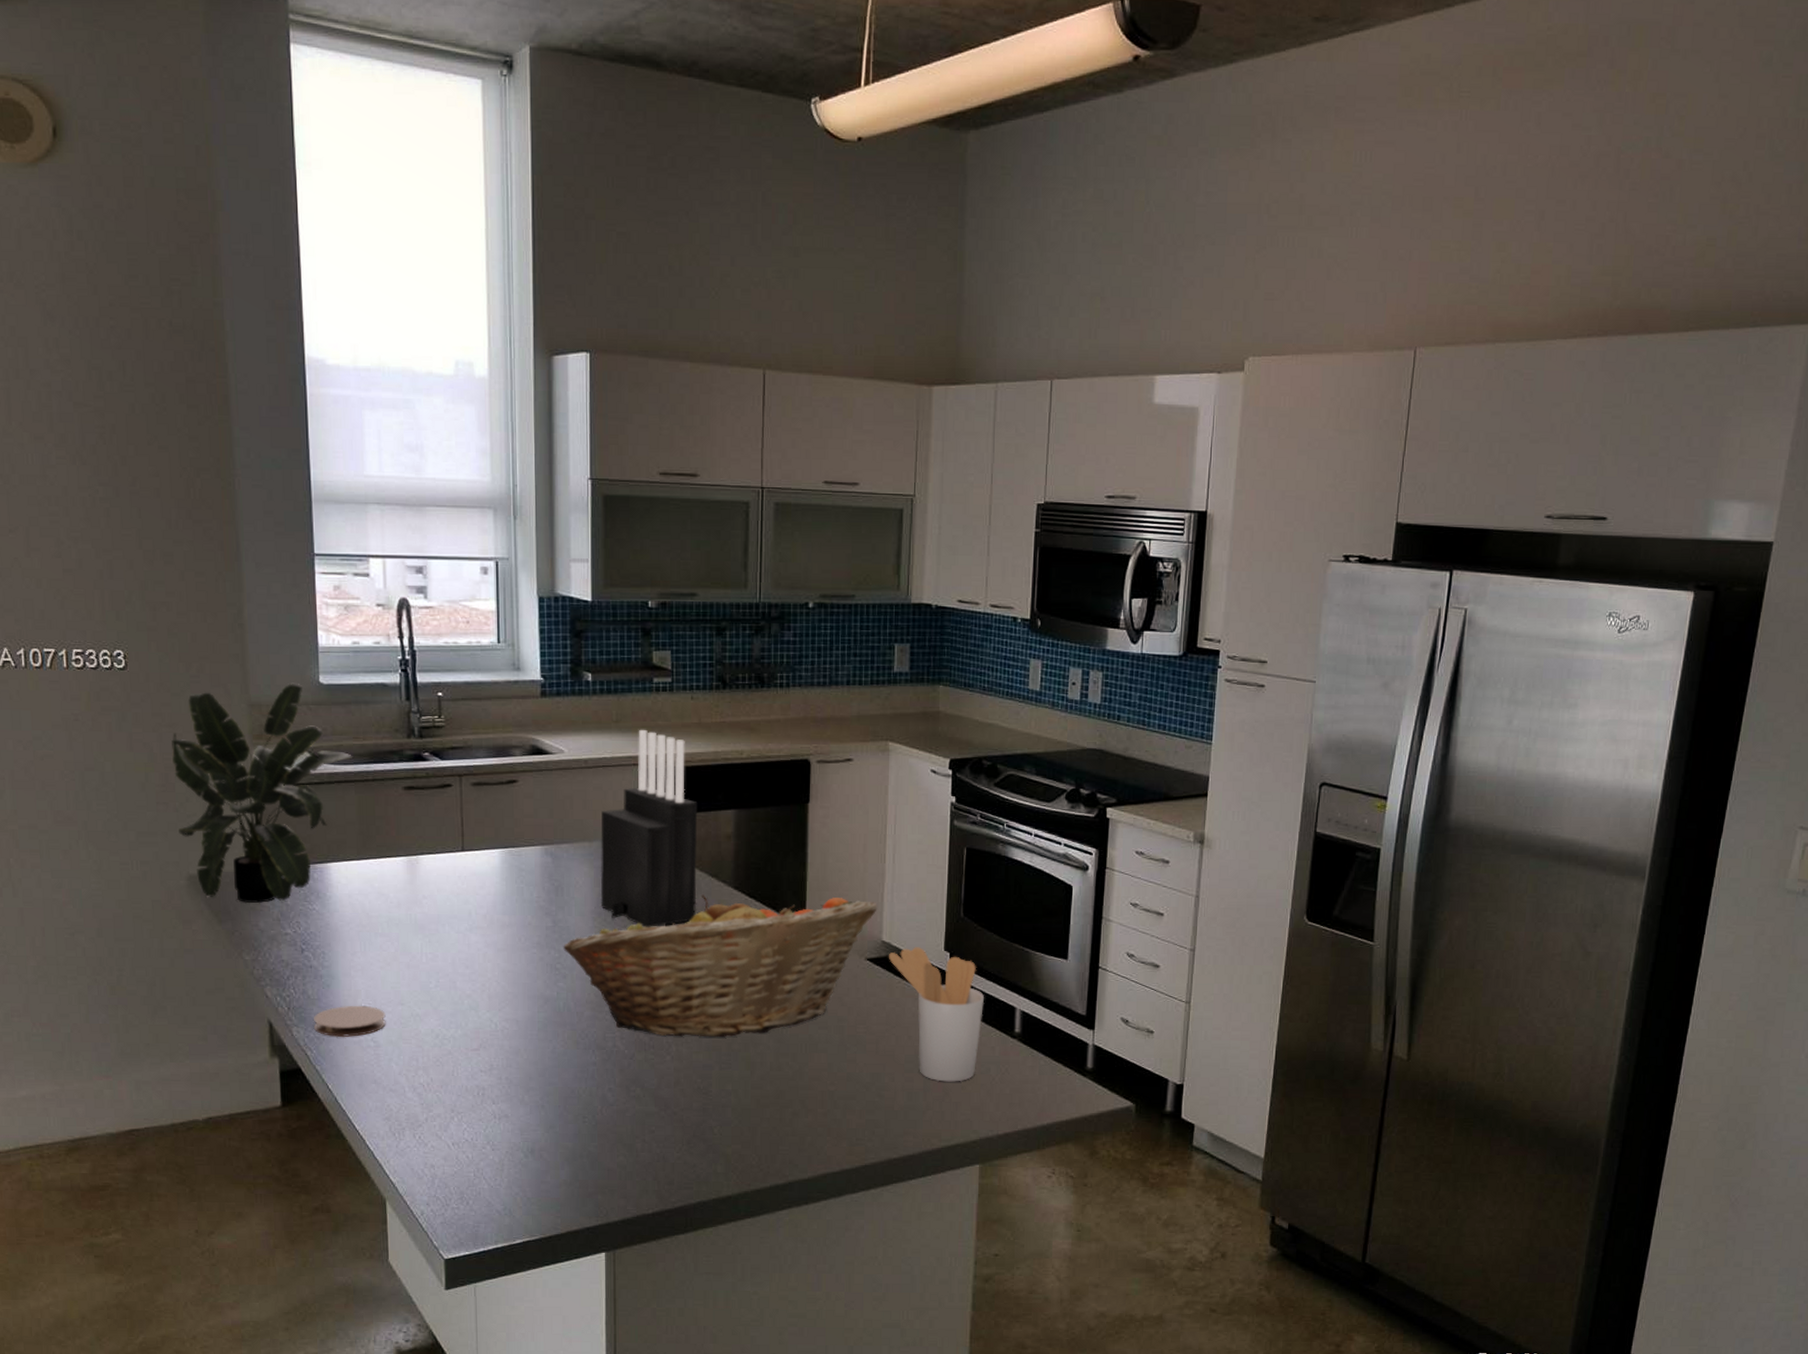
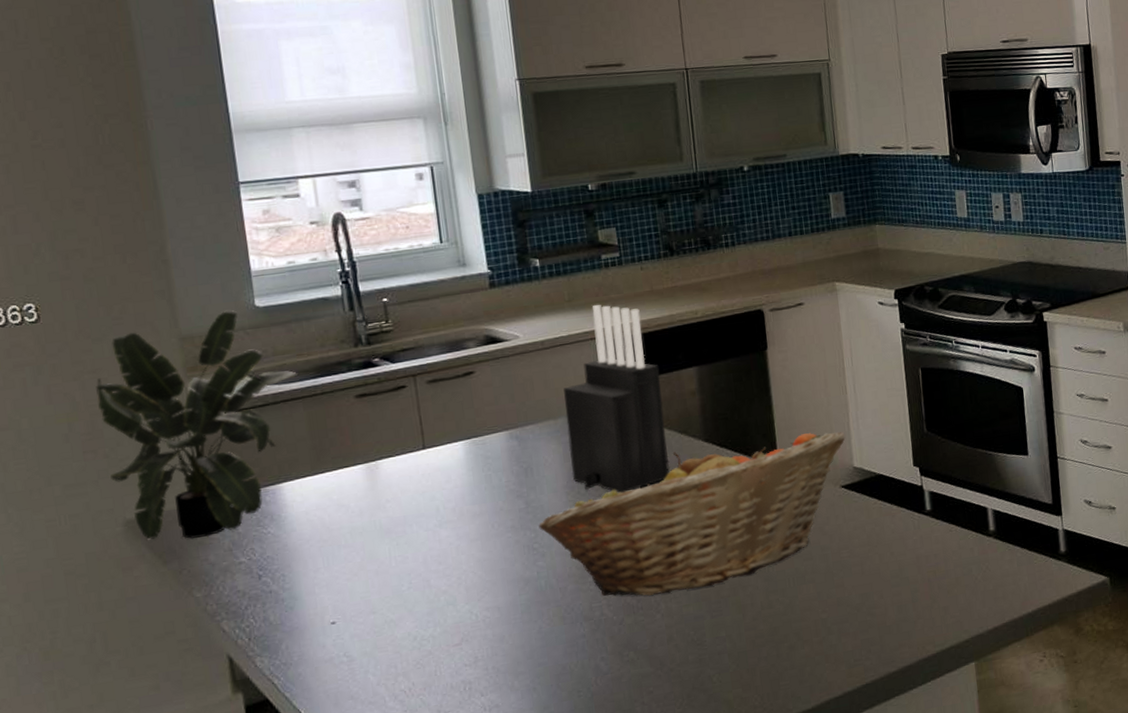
coaster: present [314,1005,386,1038] -> none [278,620,358,660]
utensil holder: present [889,947,985,1082] -> none [862,467,959,590]

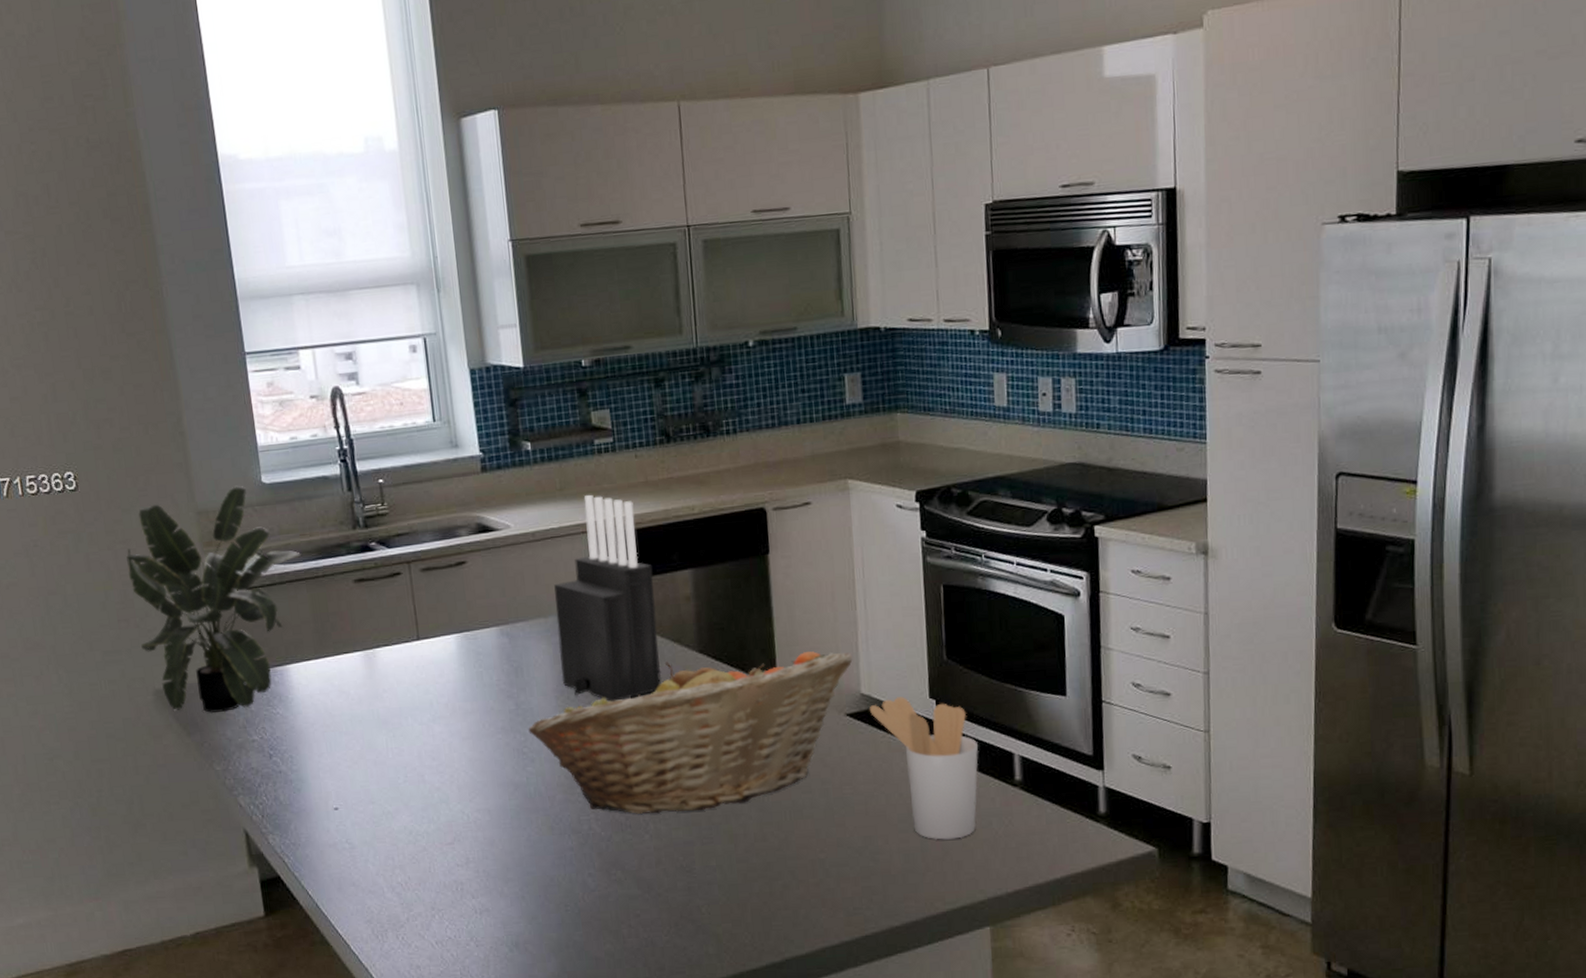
utensil holder: none [862,467,959,590] -> present [870,697,979,840]

